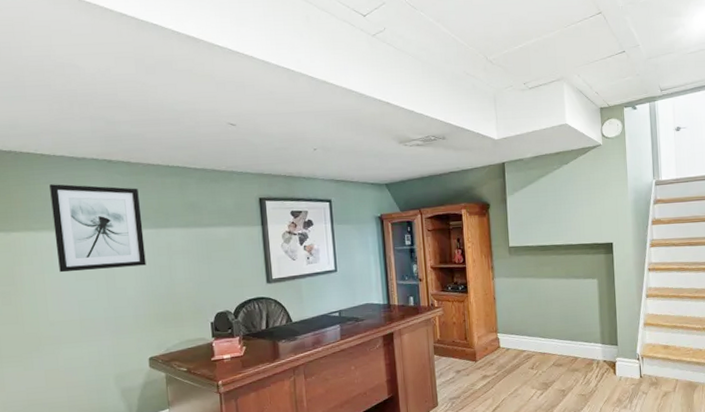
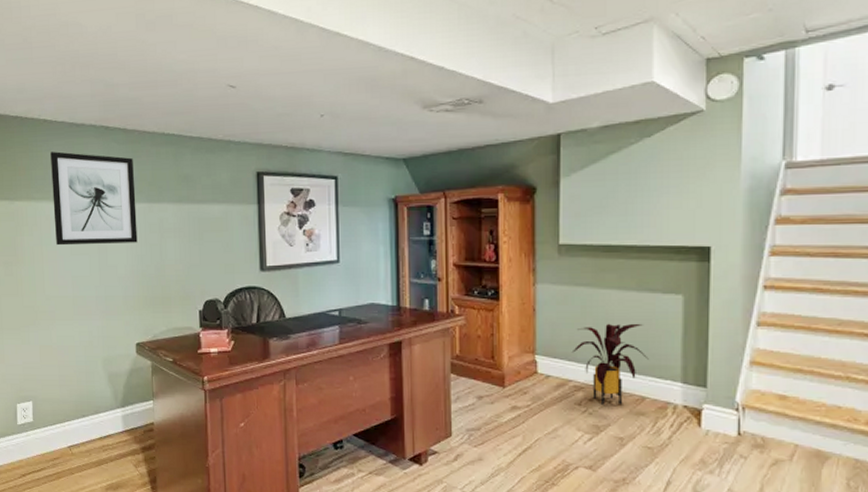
house plant: none [523,302,578,367] -> present [571,323,649,405]

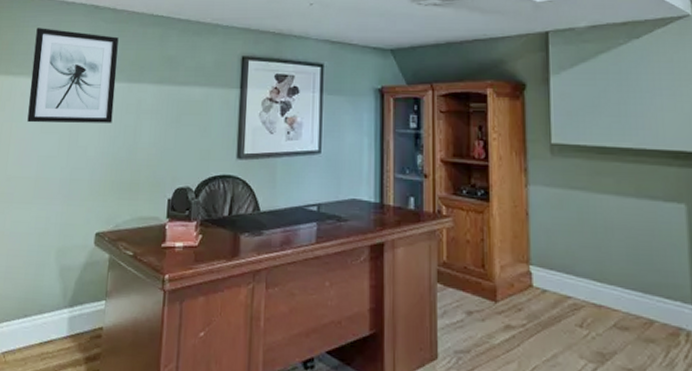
house plant: present [571,323,649,405] -> none [569,232,654,328]

